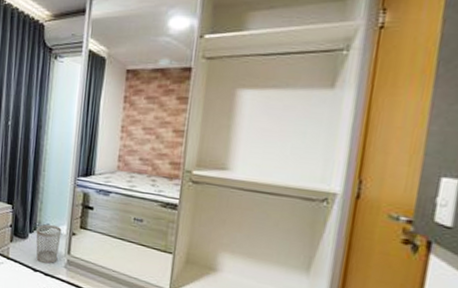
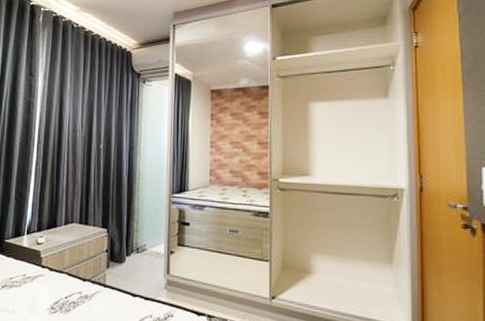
wastebasket: present [36,224,62,264] -> none [133,245,160,288]

